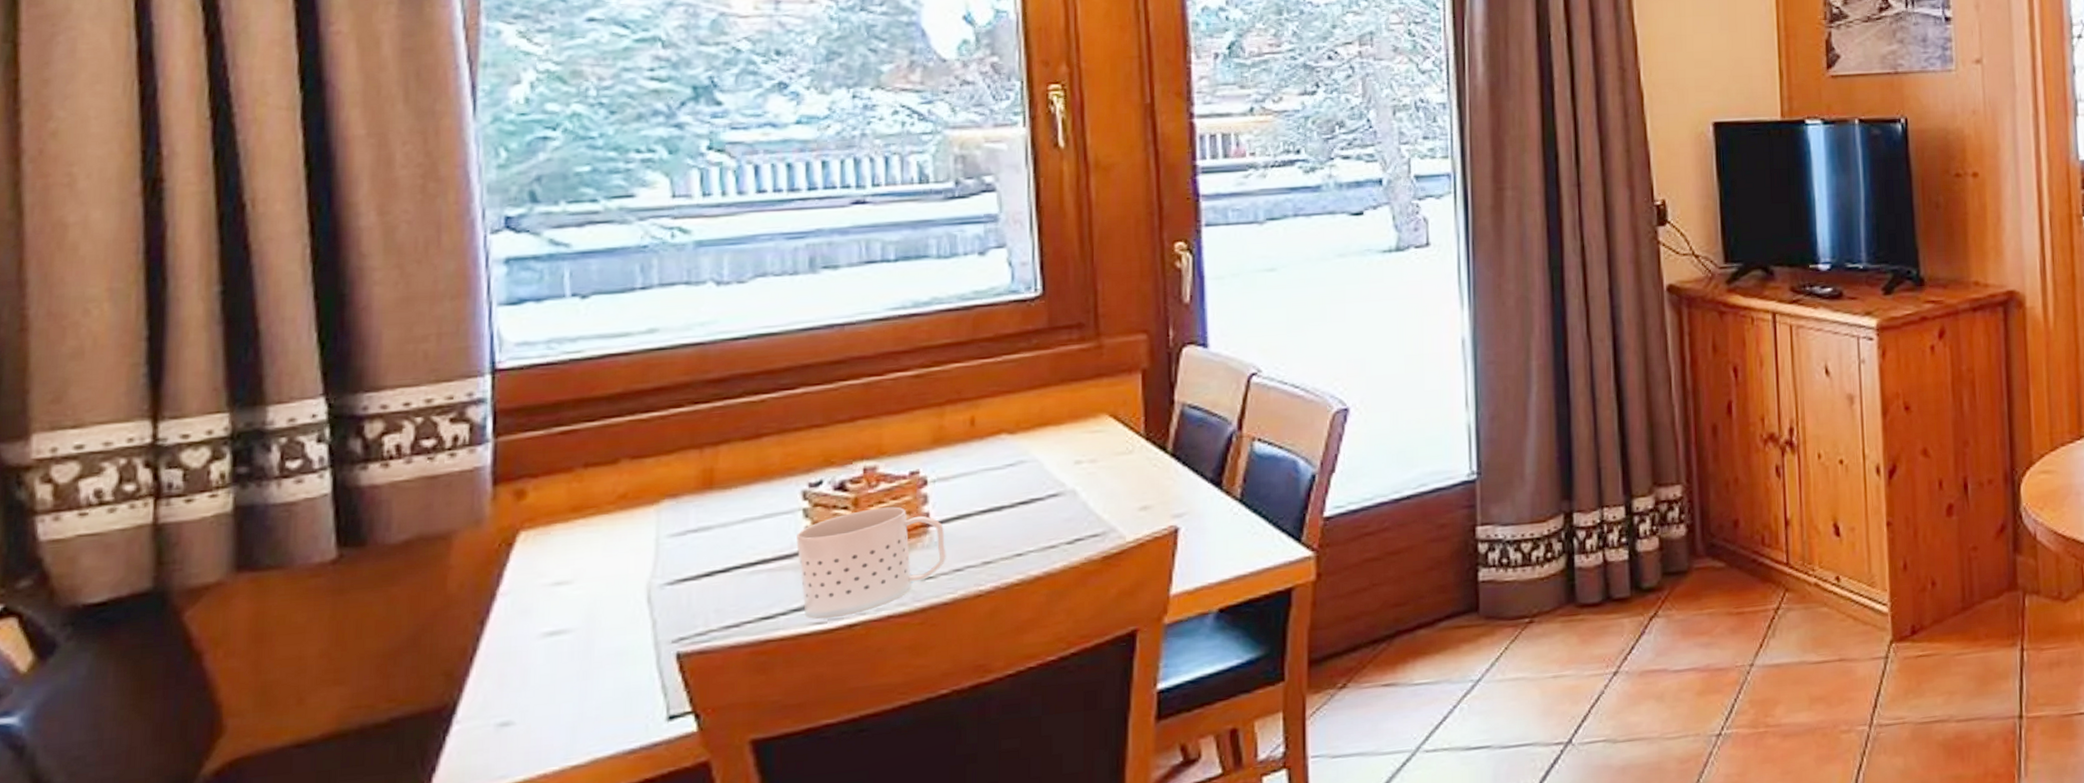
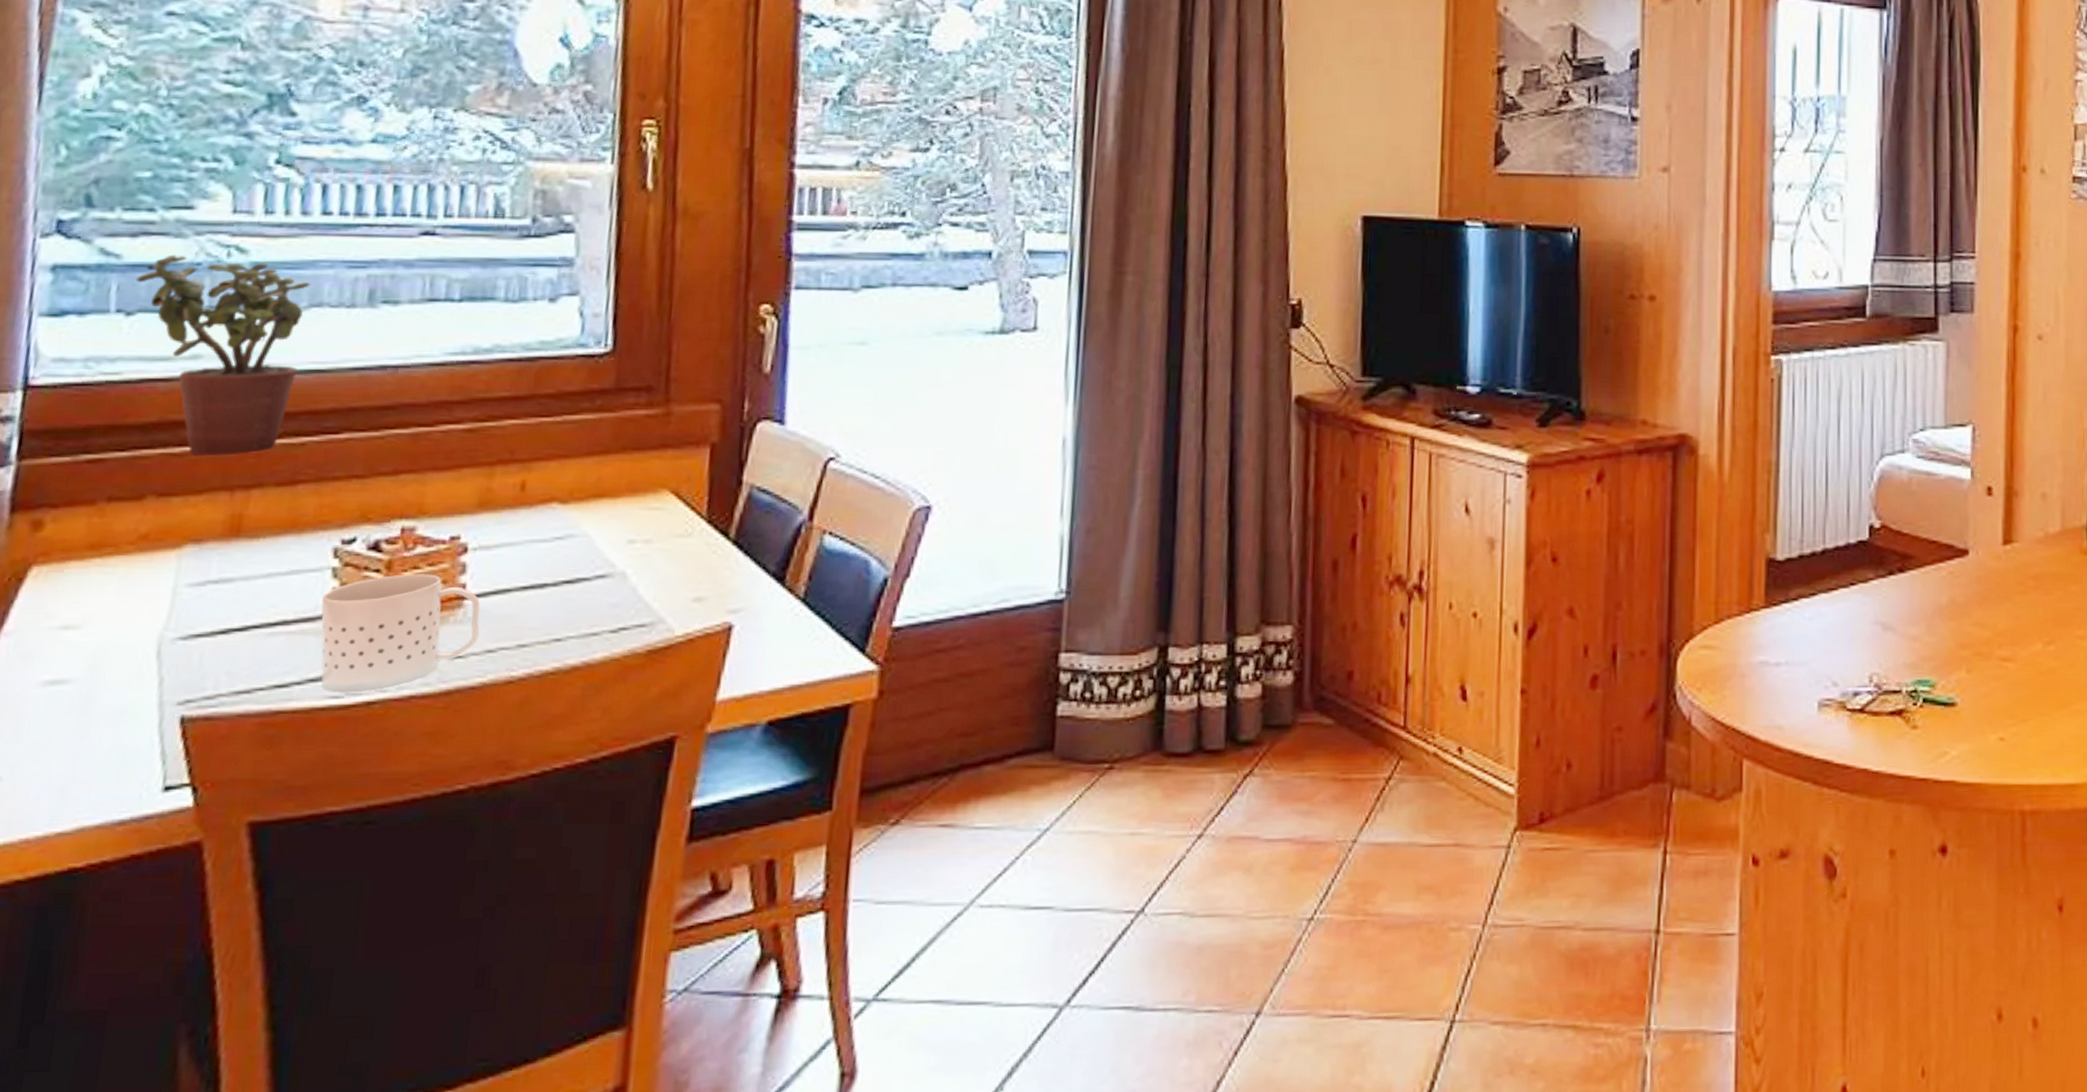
potted plant: none [587,239,754,420] -> present [136,254,311,457]

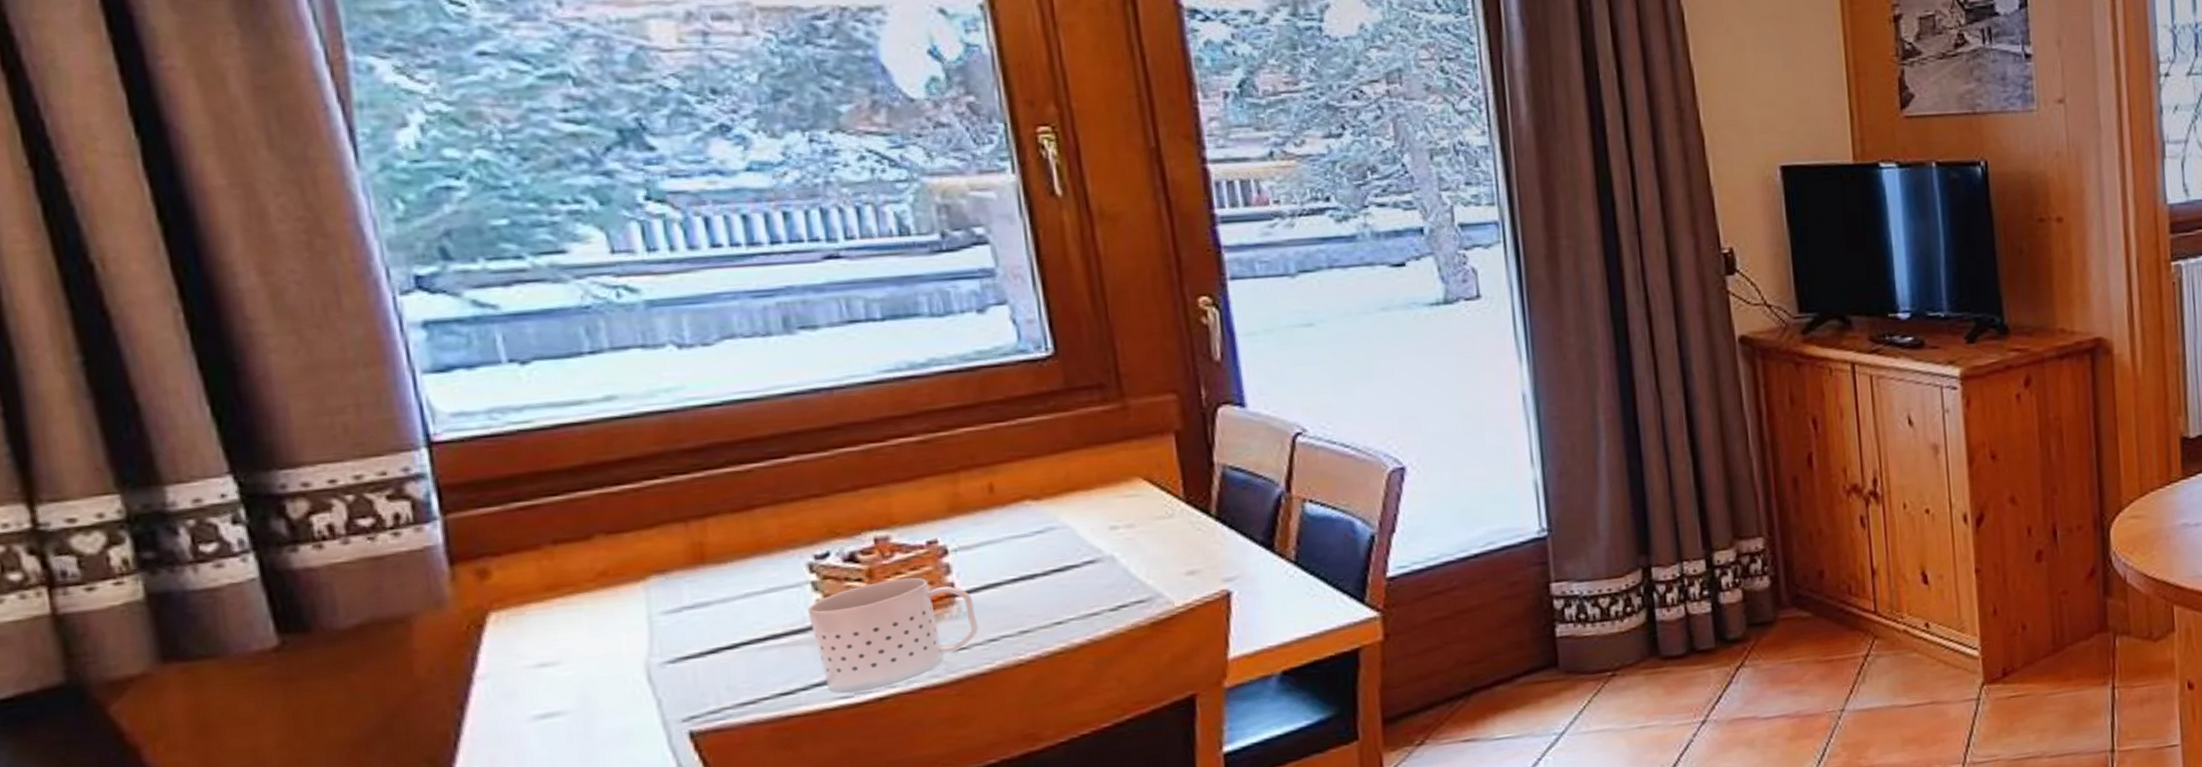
potted plant: present [136,254,311,457] -> none [521,300,725,493]

